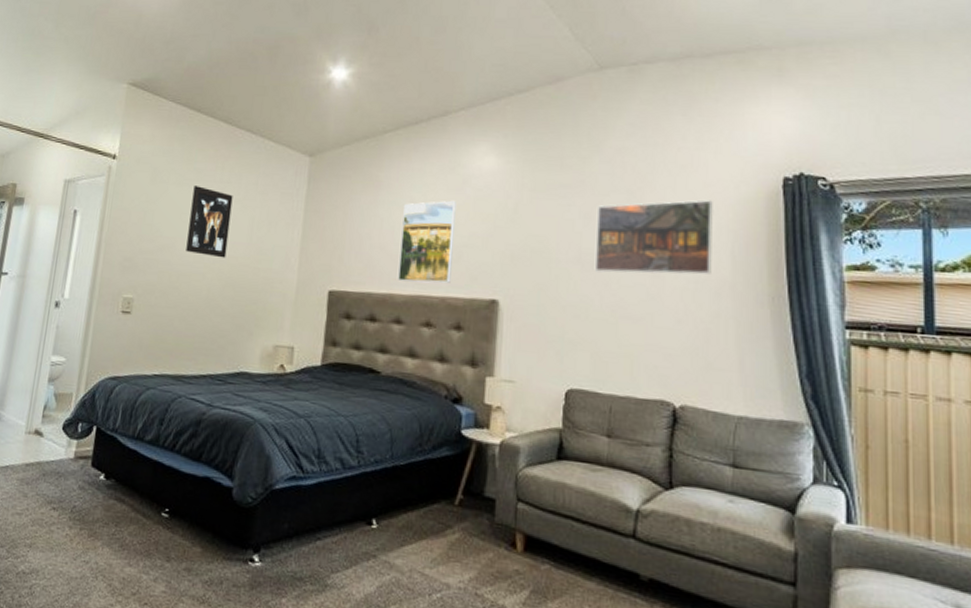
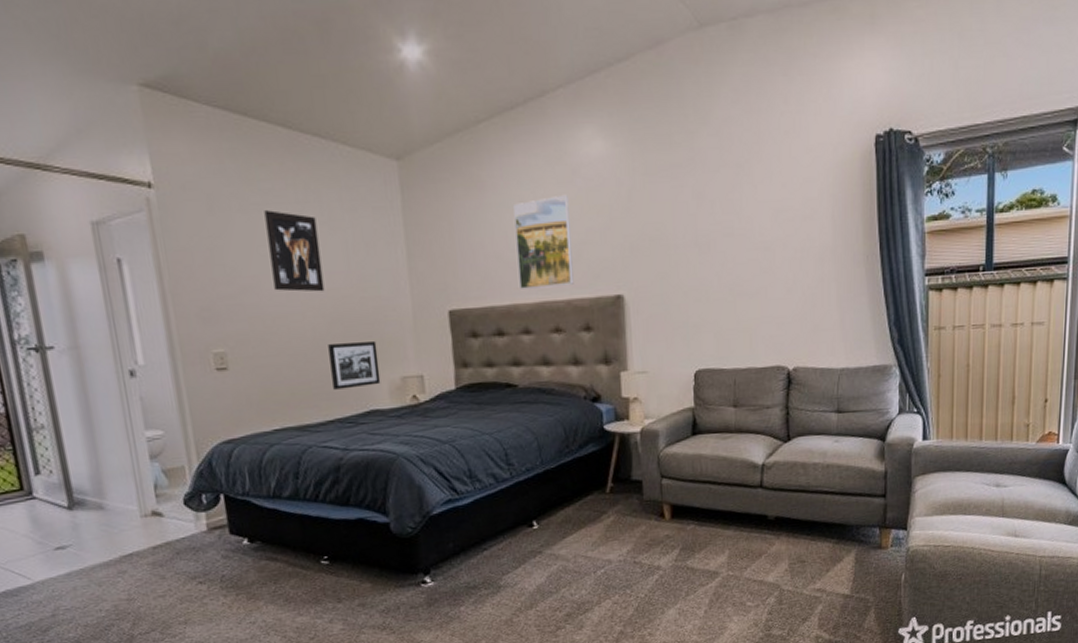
picture frame: none [213,305,259,349] -> present [328,342,381,390]
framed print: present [594,200,713,275] -> none [710,166,815,253]

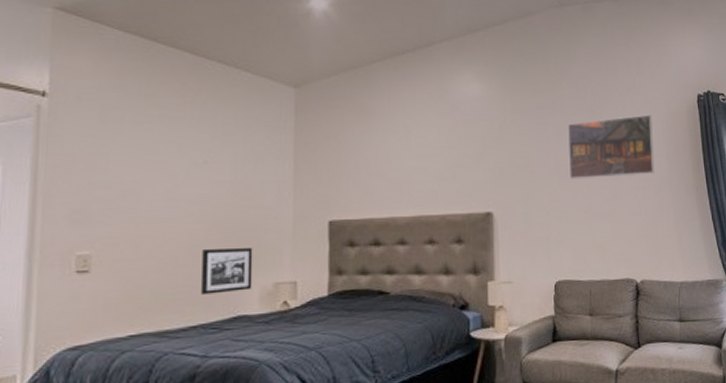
wall art: present [264,210,325,292] -> none [155,123,209,199]
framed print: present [514,194,574,289] -> none [398,125,449,204]
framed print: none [710,166,815,253] -> present [568,114,655,179]

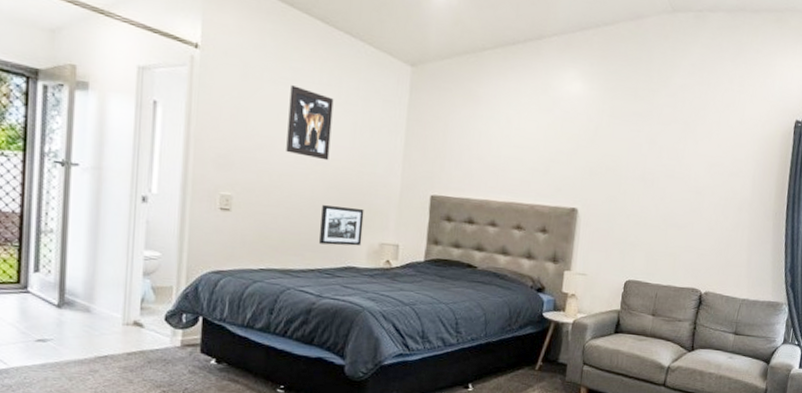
wall art: none [155,123,209,199] -> present [286,85,334,161]
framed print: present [568,114,655,179] -> none [654,133,745,194]

